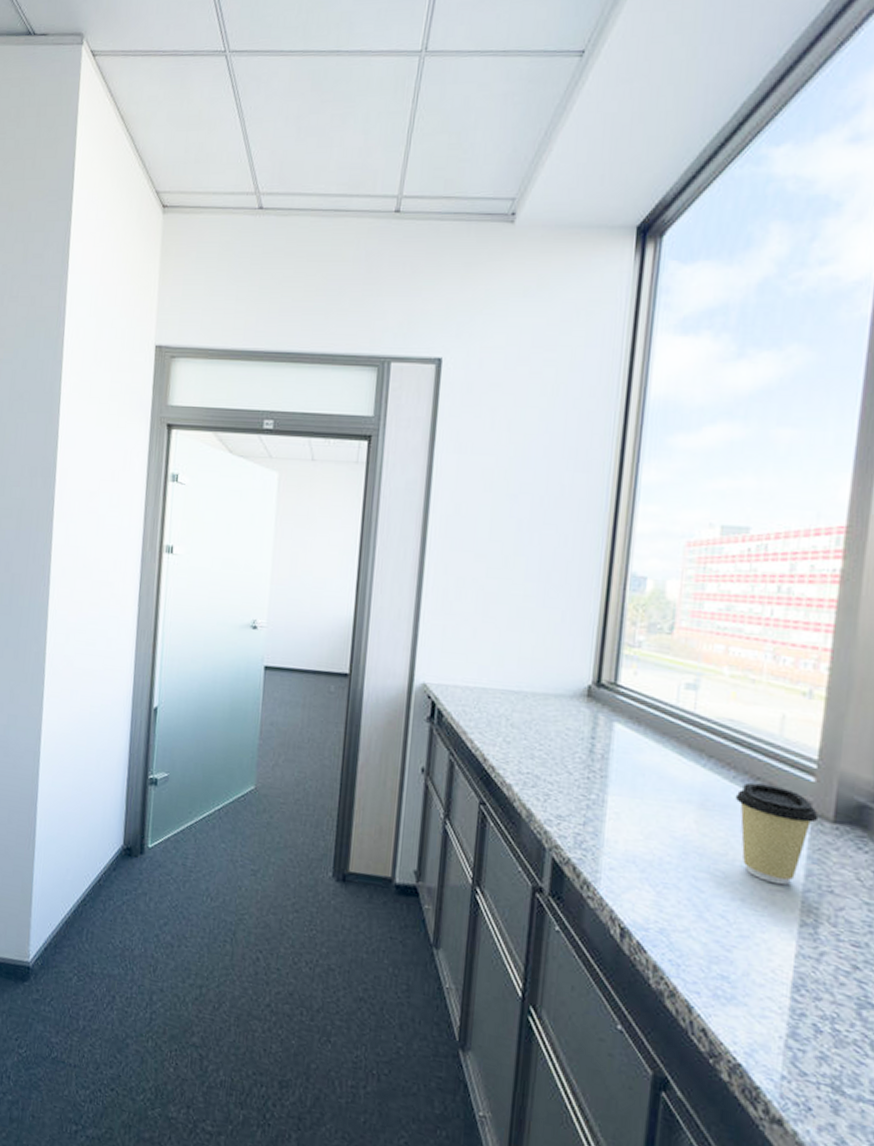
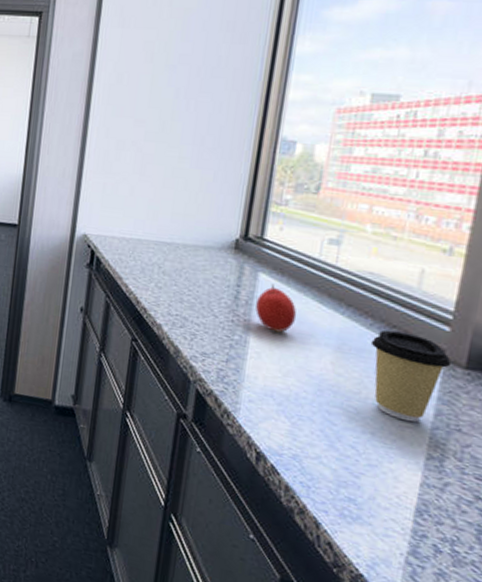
fruit: none [612,734,657,790] -> present [256,283,297,333]

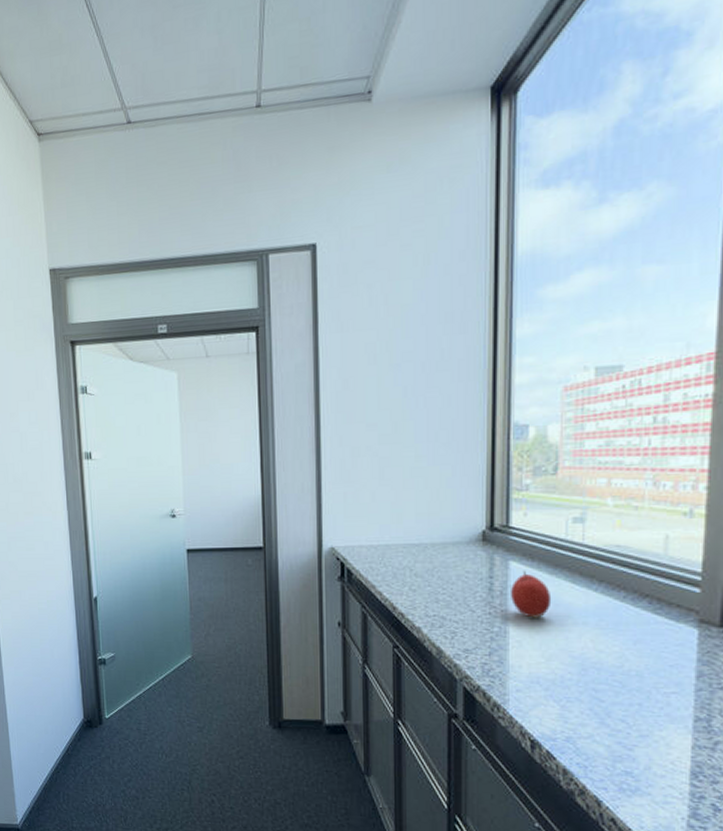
coffee cup: present [370,330,452,422] -> none [626,600,706,688]

